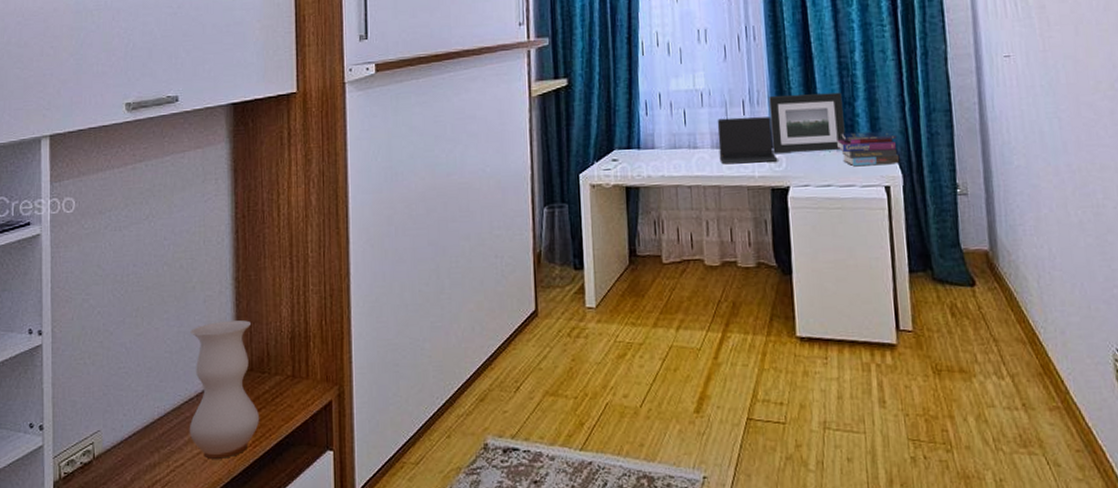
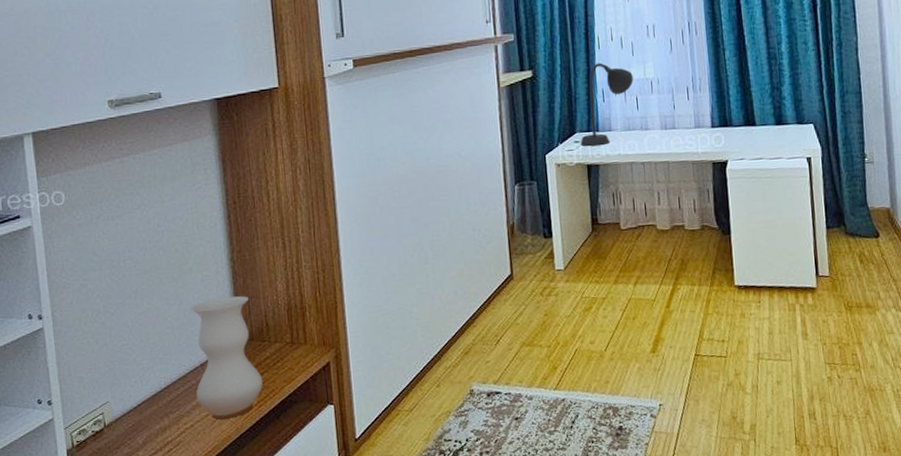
desk lamp: none [618,71,681,166] -> present [580,62,634,147]
laptop: present [717,117,778,164] -> none [665,101,718,142]
picture frame: present [769,92,846,154] -> none [709,79,774,133]
books: present [837,131,900,167] -> none [767,111,819,142]

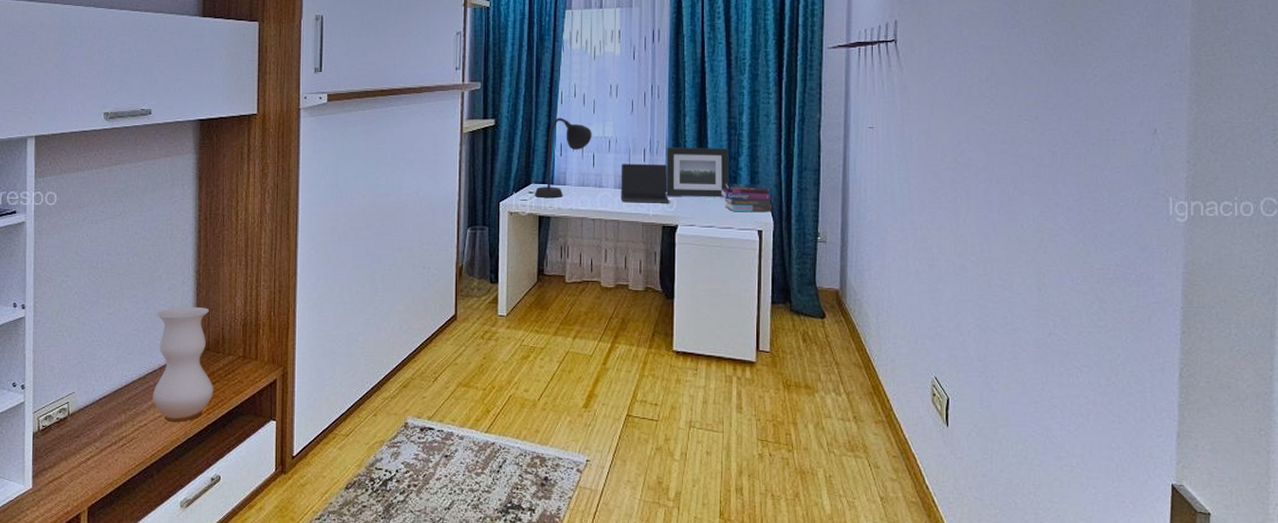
laptop: none [665,101,718,142] -> present [620,163,670,203]
picture frame: none [709,79,774,133] -> present [666,147,729,198]
books: none [767,111,819,142] -> present [721,183,773,213]

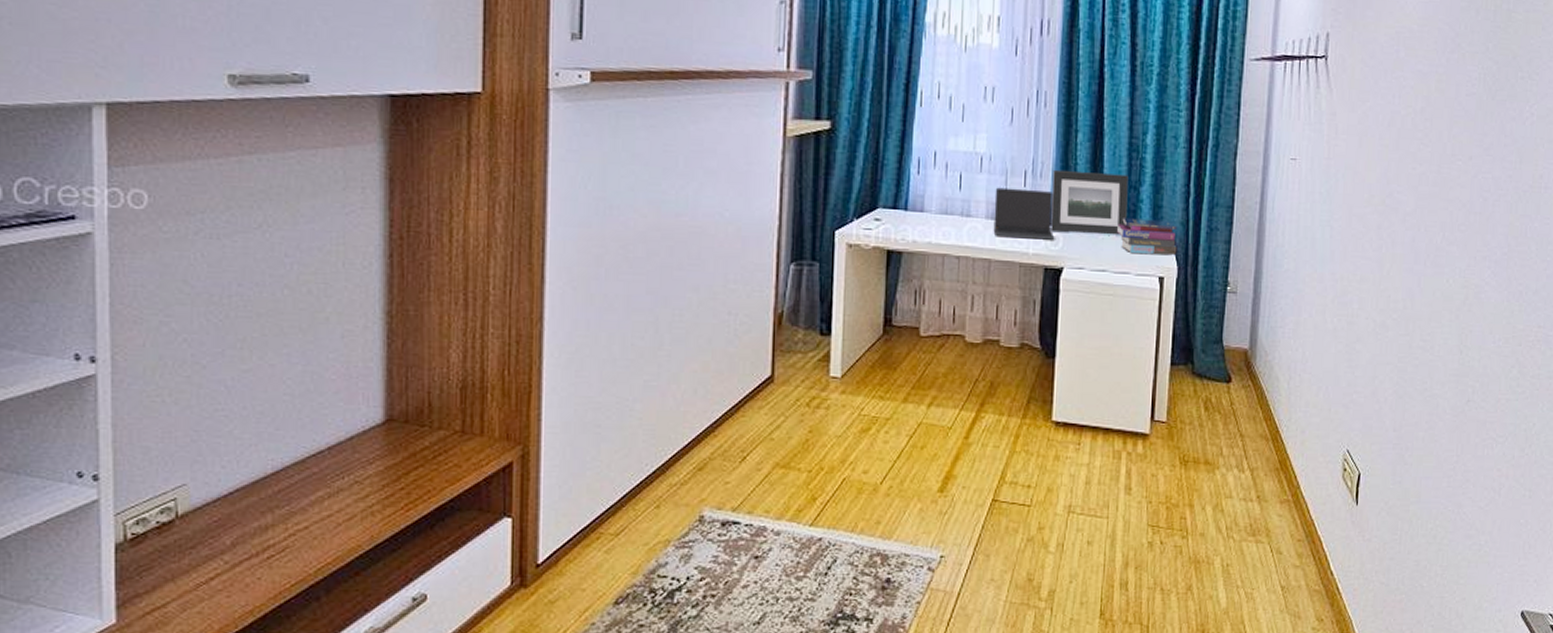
vase: present [152,307,214,422] -> none [316,362,416,522]
desk lamp: present [534,117,592,199] -> none [881,124,960,228]

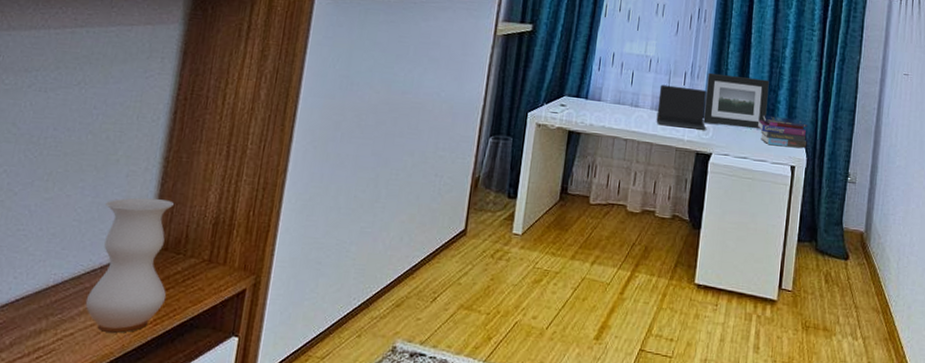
vase: none [316,362,416,522] -> present [85,197,175,333]

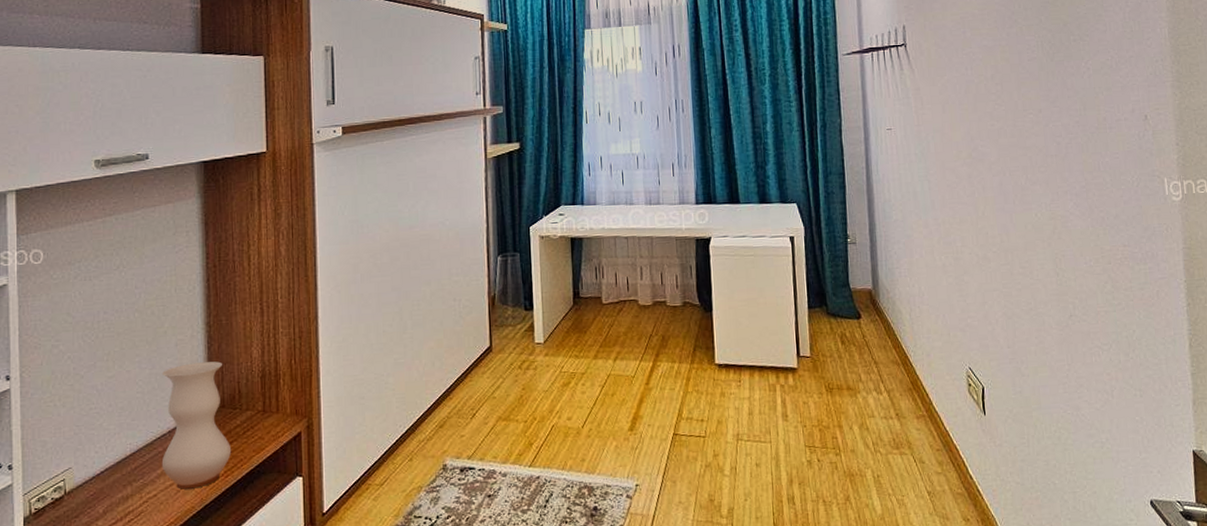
laptop: present [656,84,706,130] -> none [650,178,702,218]
picture frame: present [703,72,770,130] -> none [695,157,758,210]
books: present [758,115,808,149] -> none [751,190,802,220]

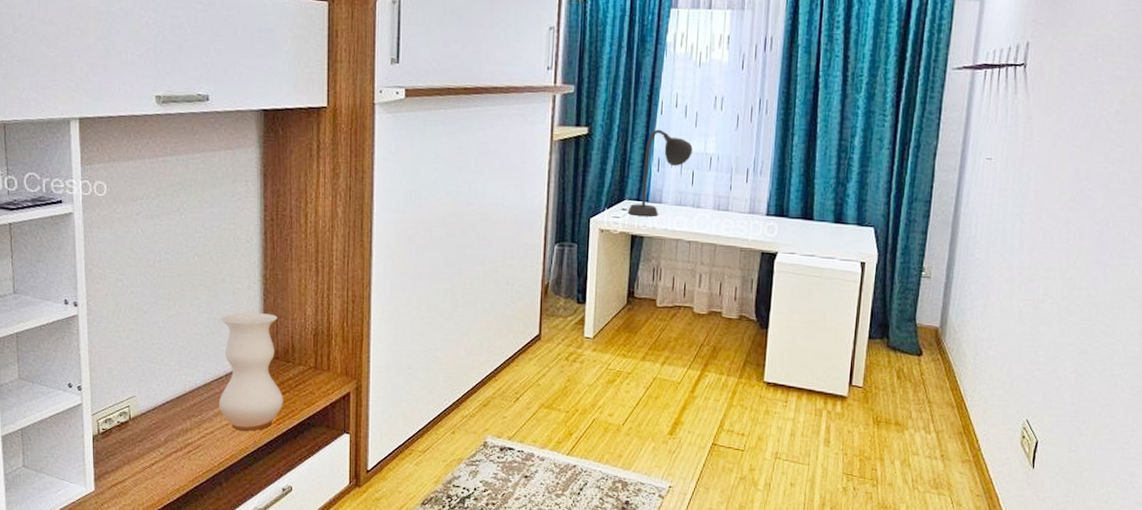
desk lamp: none [564,137,620,220] -> present [627,129,693,217]

